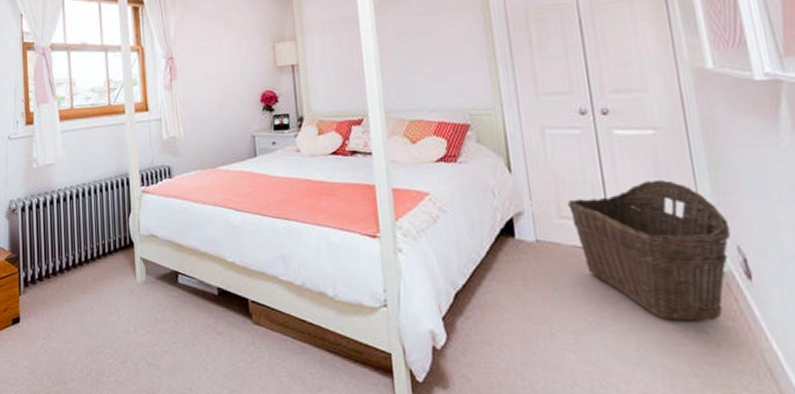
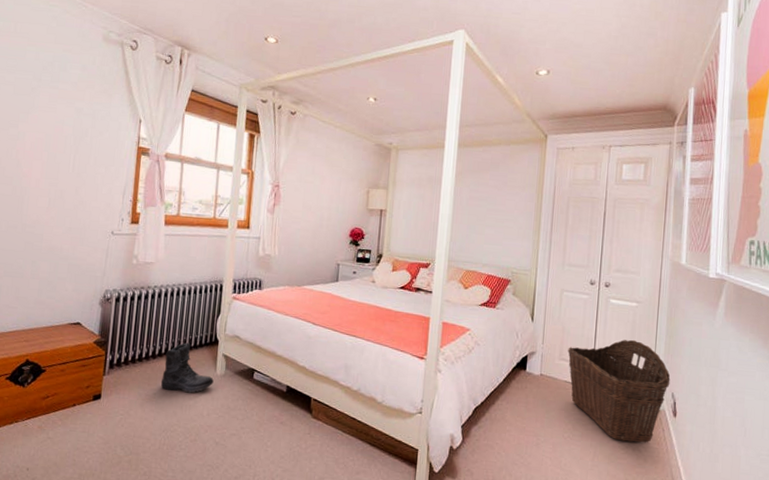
boot: none [79,249,135,307] -> present [160,342,214,393]

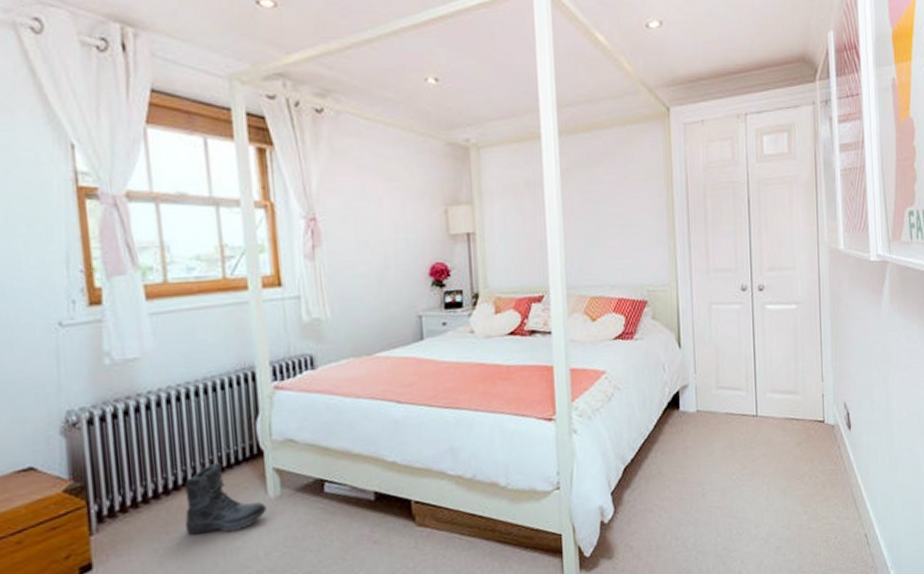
wicker basket: present [568,339,671,443] -> none [725,349,841,470]

